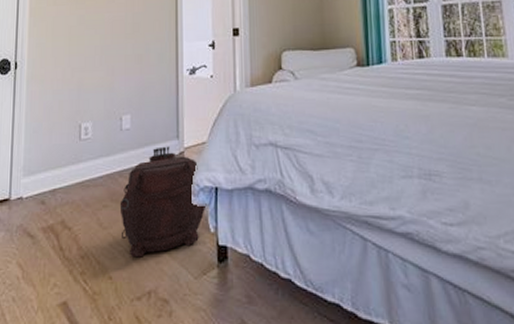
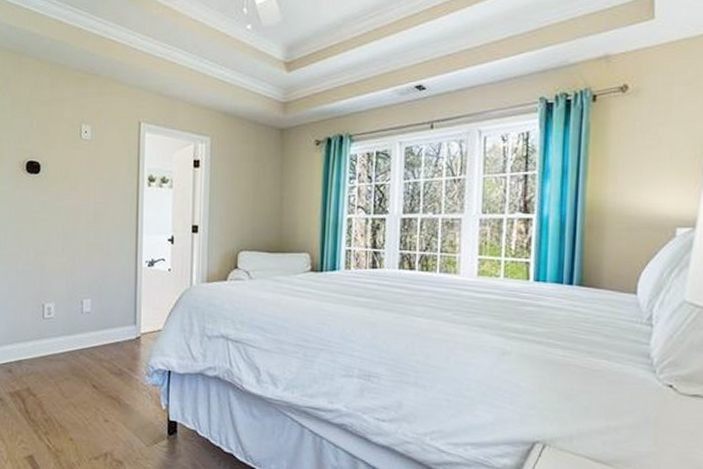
backpack: present [119,146,207,258] -> none [80,330,160,425]

